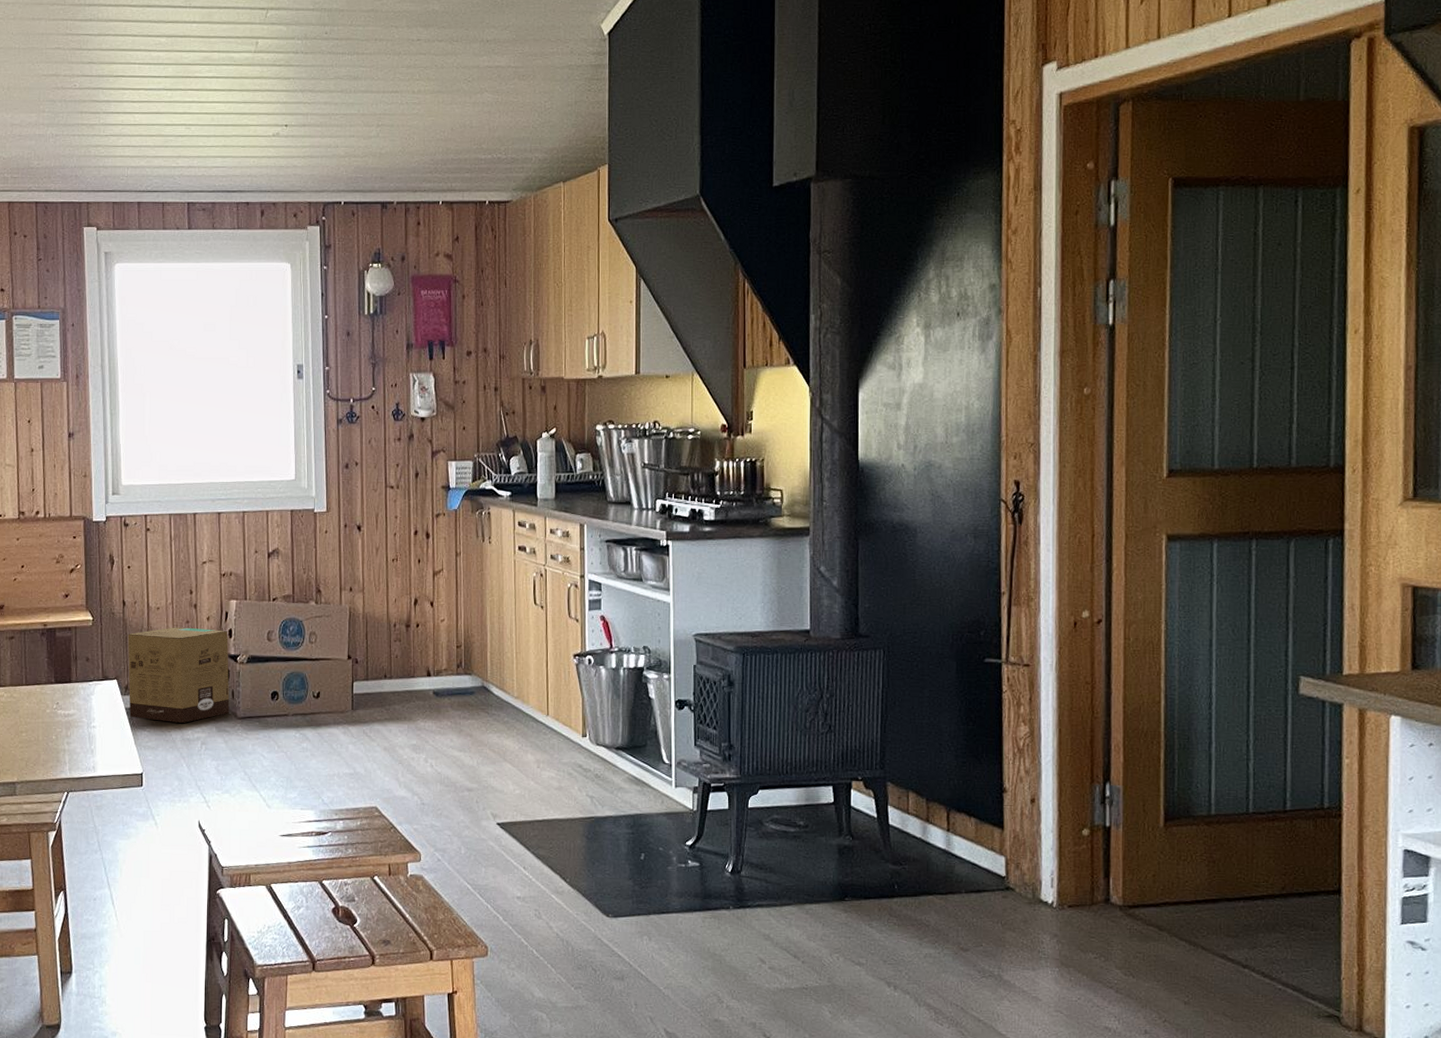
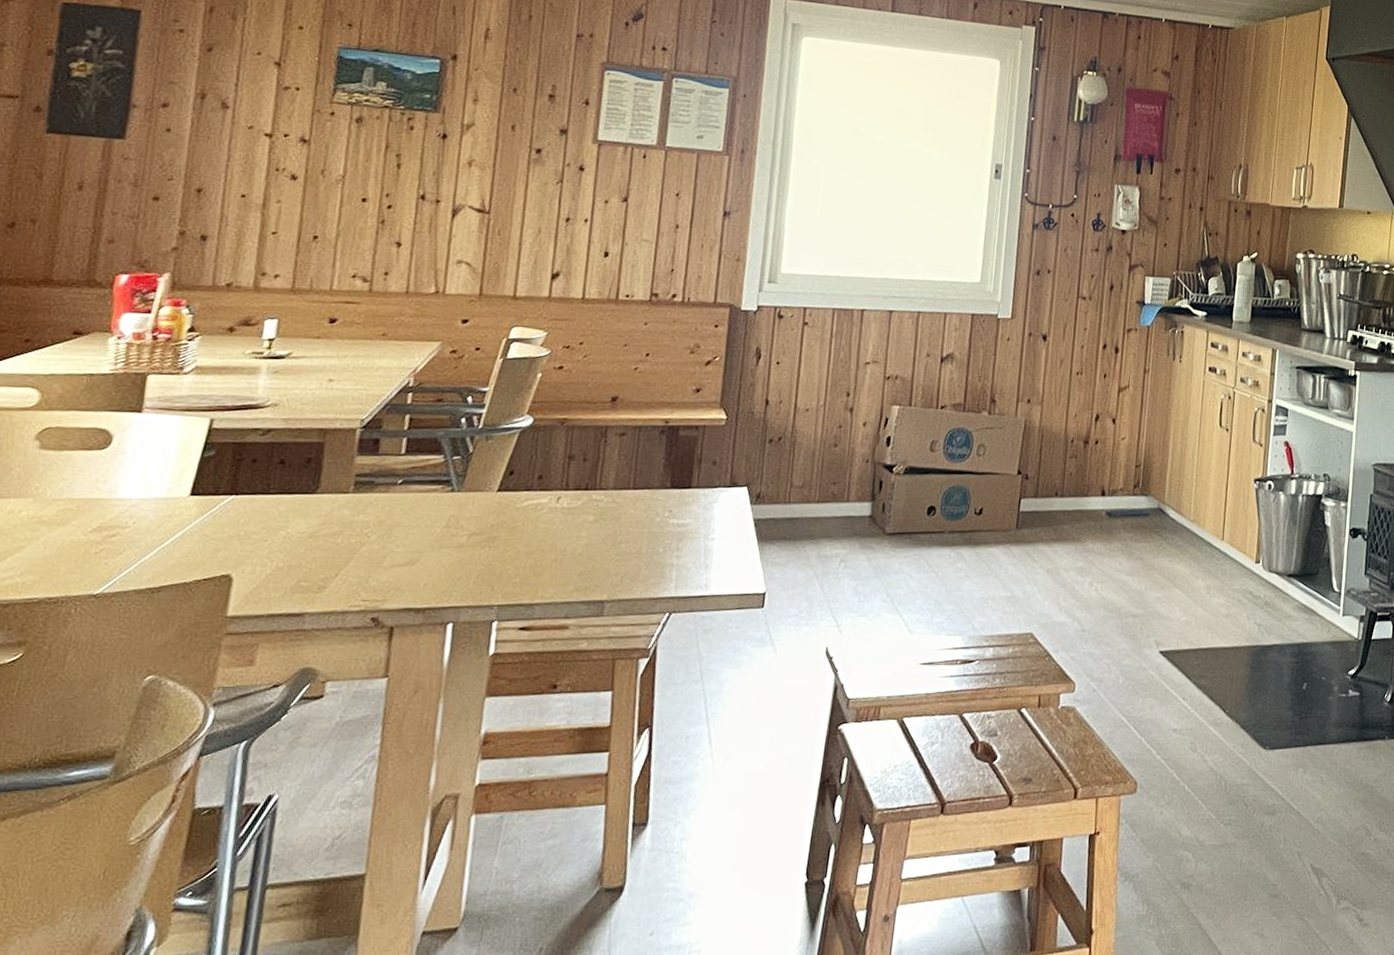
cardboard box: present [127,627,230,723] -> none [758,431,886,538]

